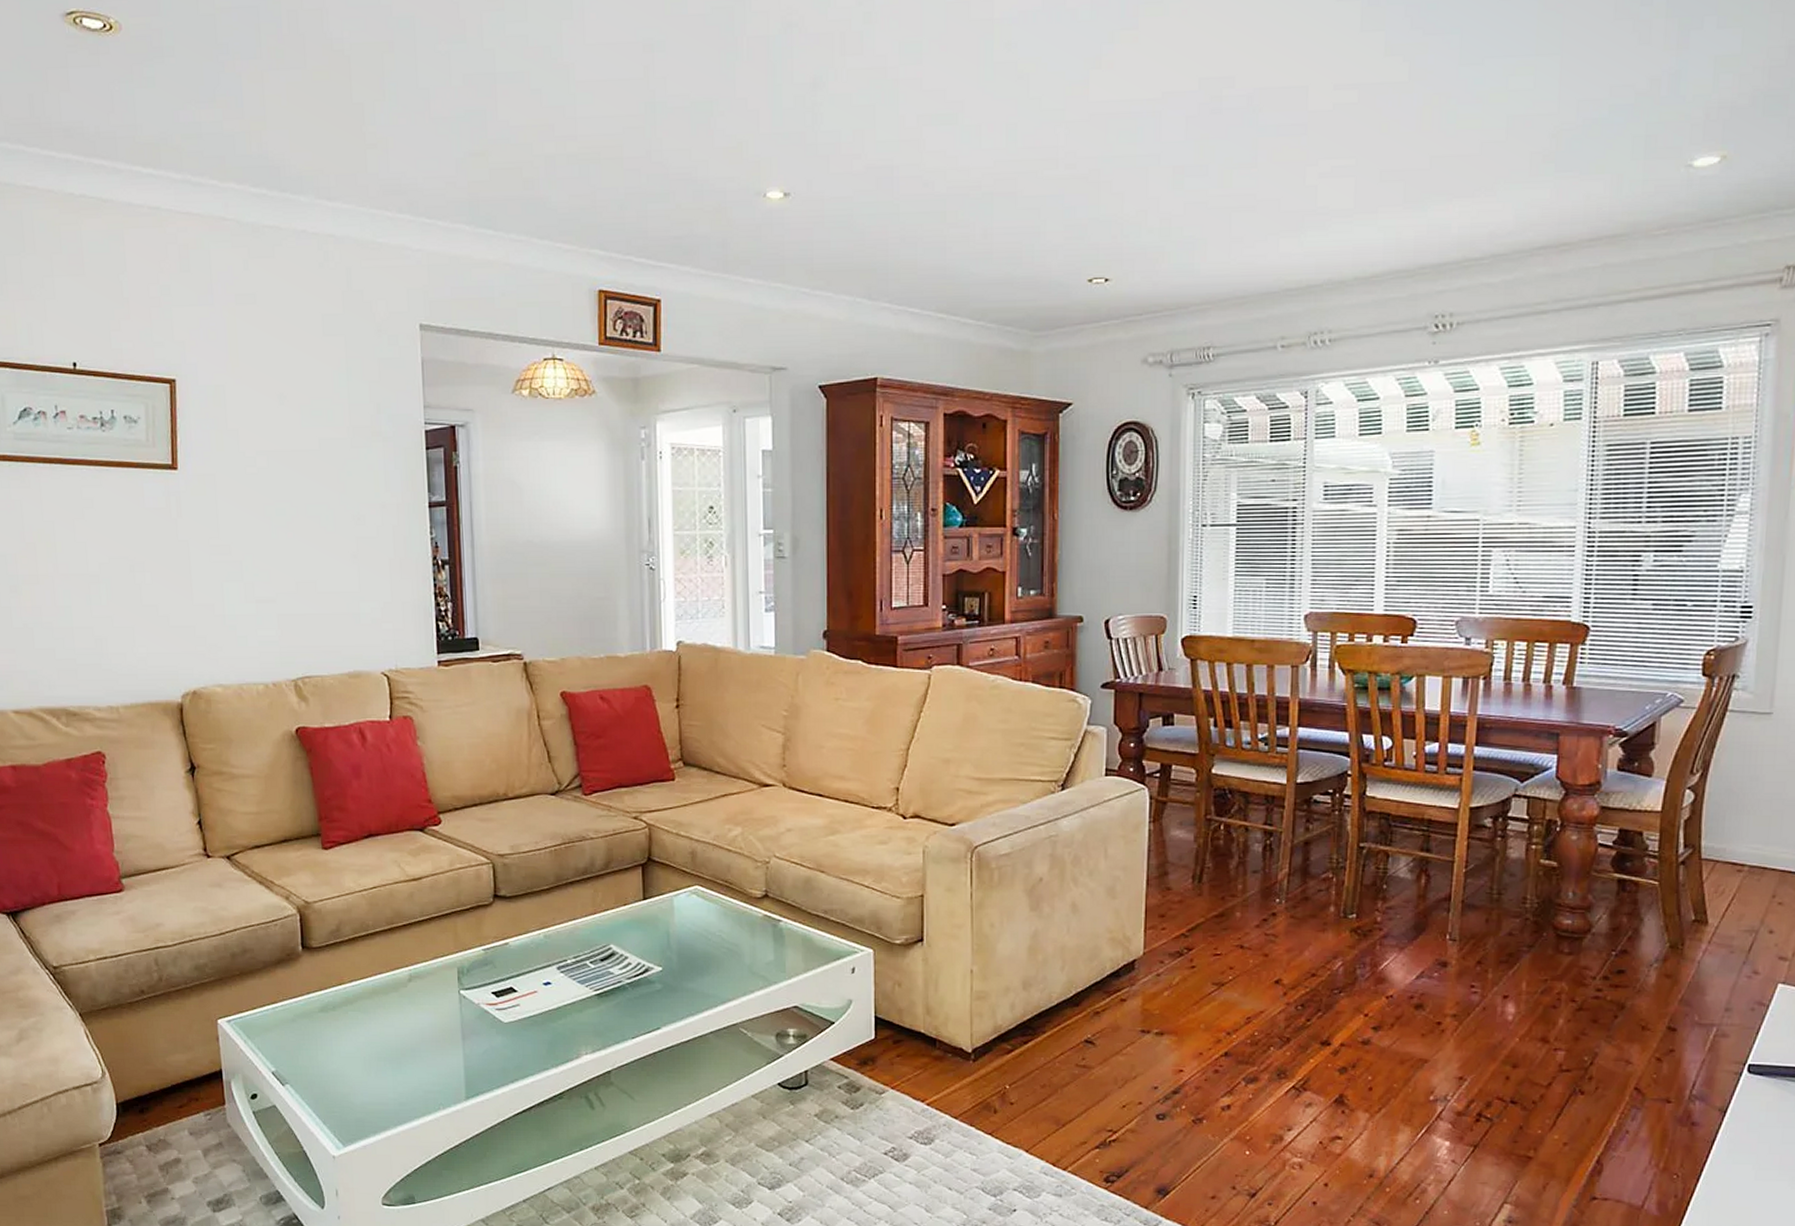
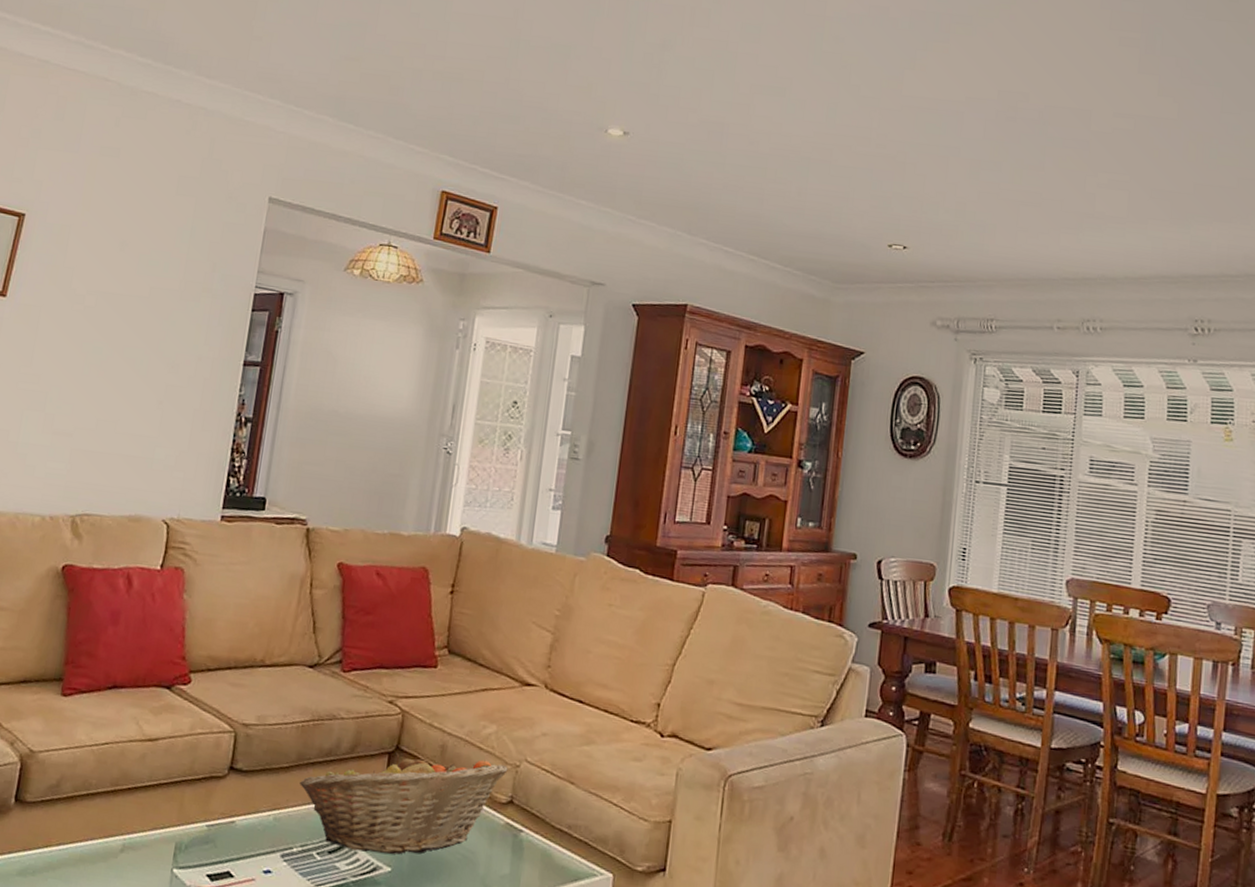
fruit basket: none [562,860,759,956] -> present [300,753,508,855]

